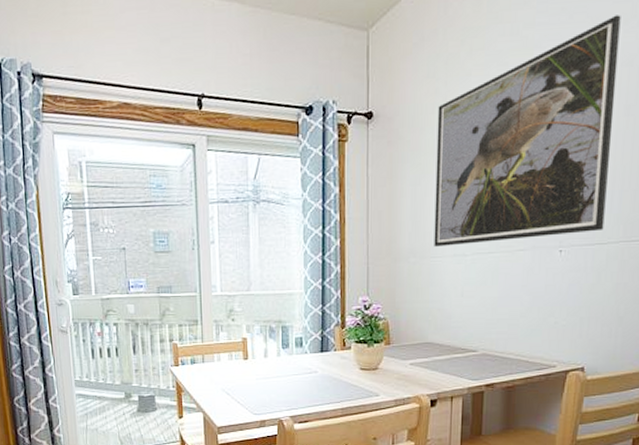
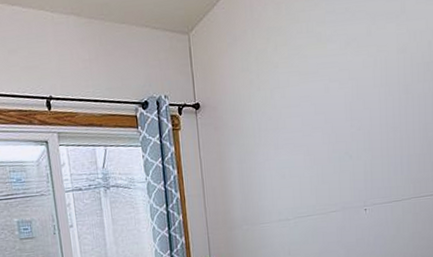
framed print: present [434,15,621,247] -> none [253,11,398,214]

